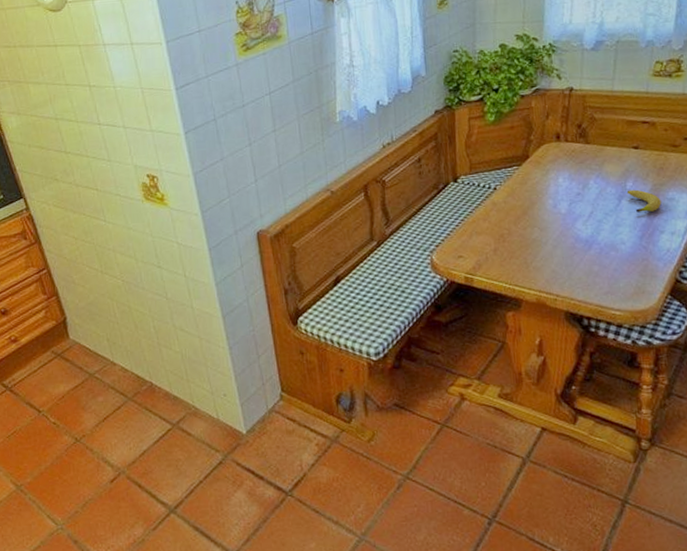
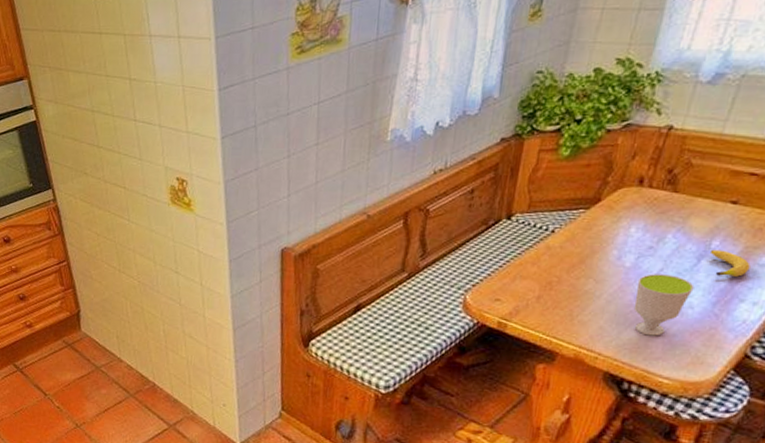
cup: none [574,216,622,273] -> present [633,274,694,336]

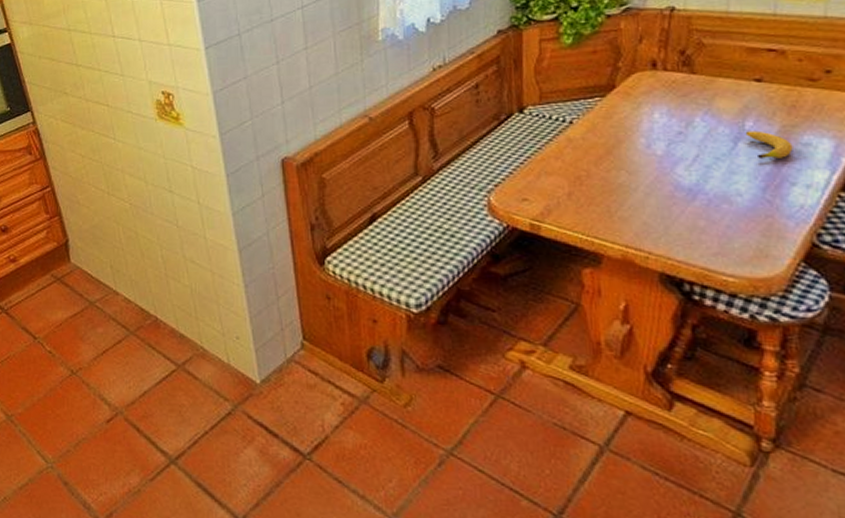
cup: present [633,274,694,336] -> none [674,161,738,229]

